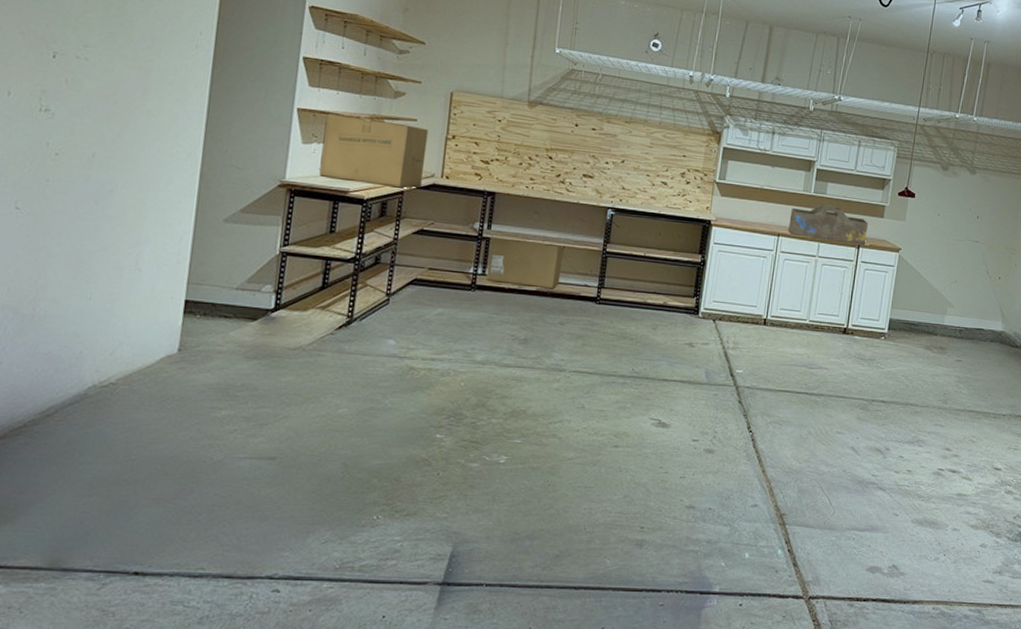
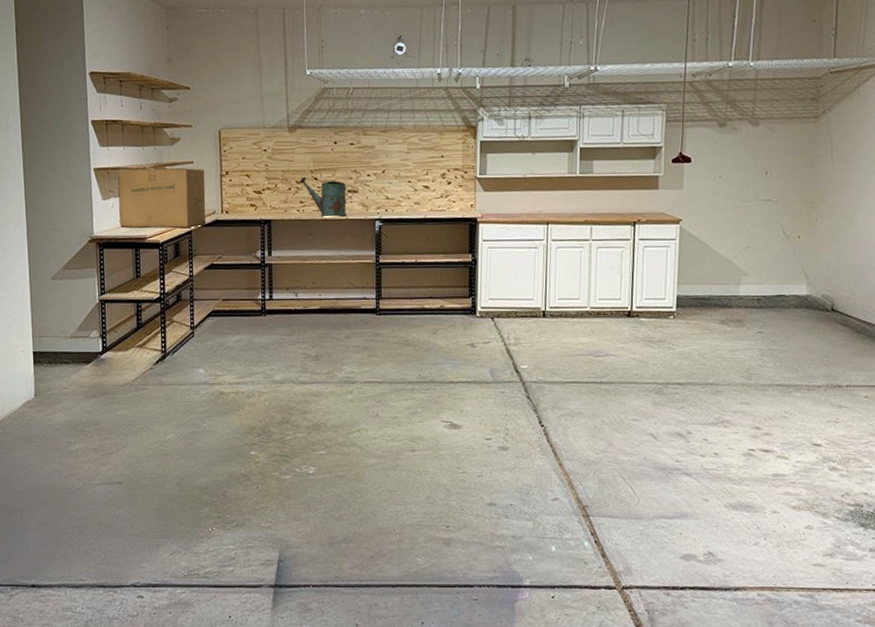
box: present [486,235,563,289] -> none [273,261,340,306]
watering can: none [531,153,591,200] -> present [298,176,355,217]
tool box: present [788,204,869,246] -> none [557,183,643,223]

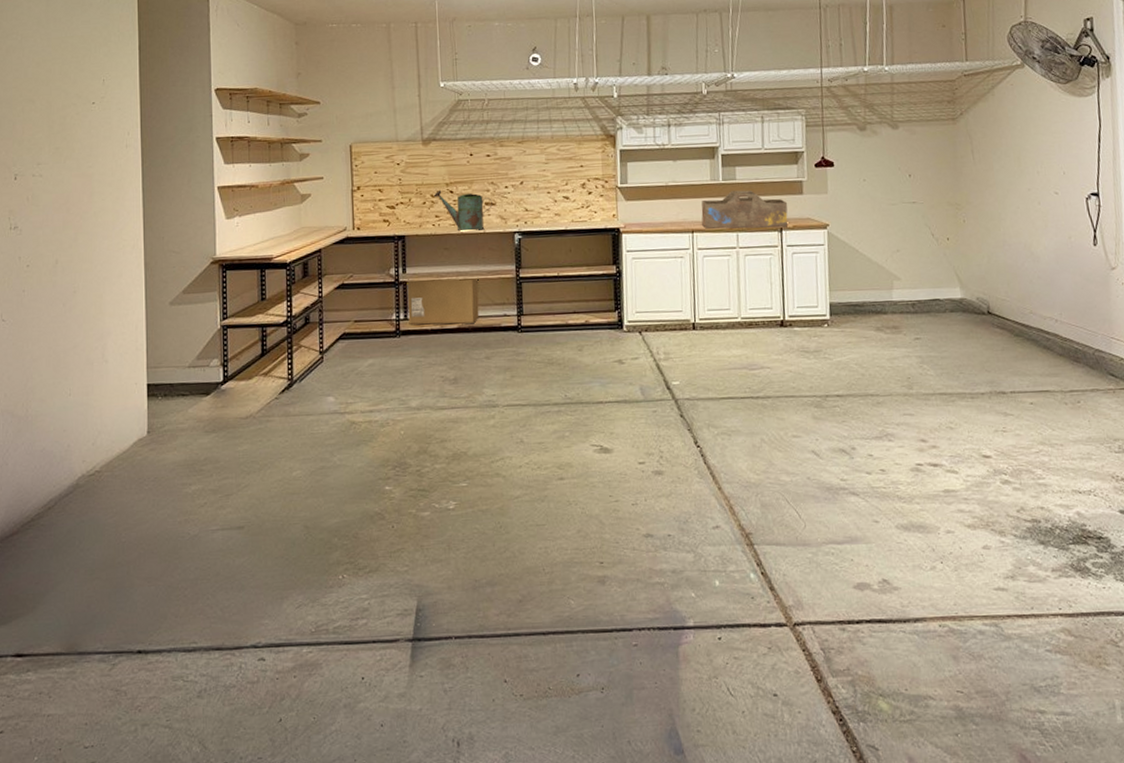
box: present [119,167,206,229] -> none [244,184,336,249]
box: none [273,261,340,306] -> present [408,279,479,325]
tool box: none [557,183,643,223] -> present [701,190,788,230]

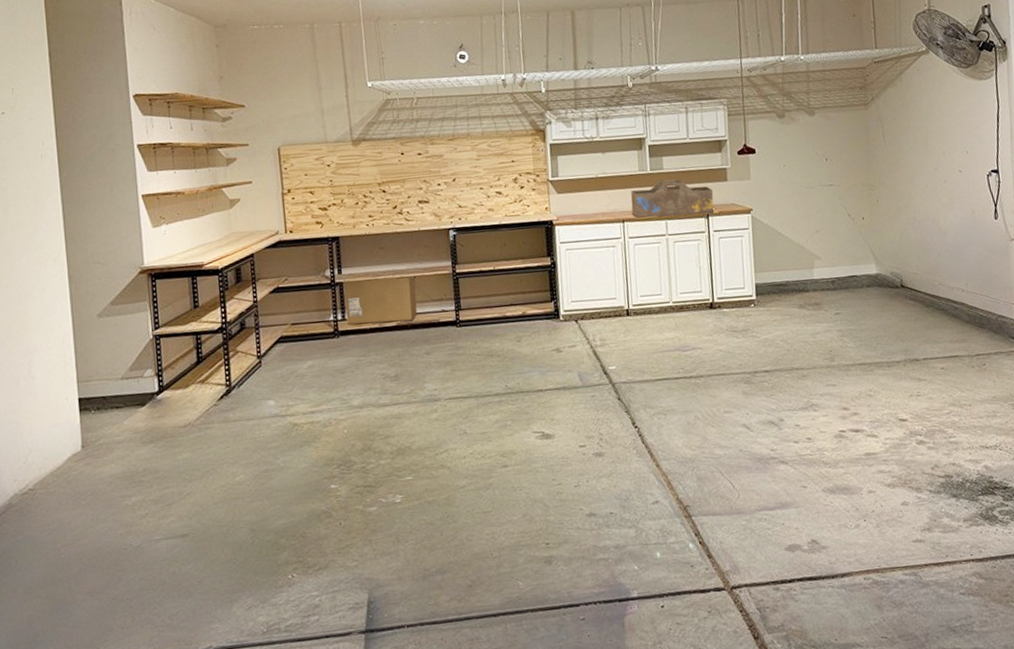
watering can: present [433,189,493,231] -> none [366,189,426,230]

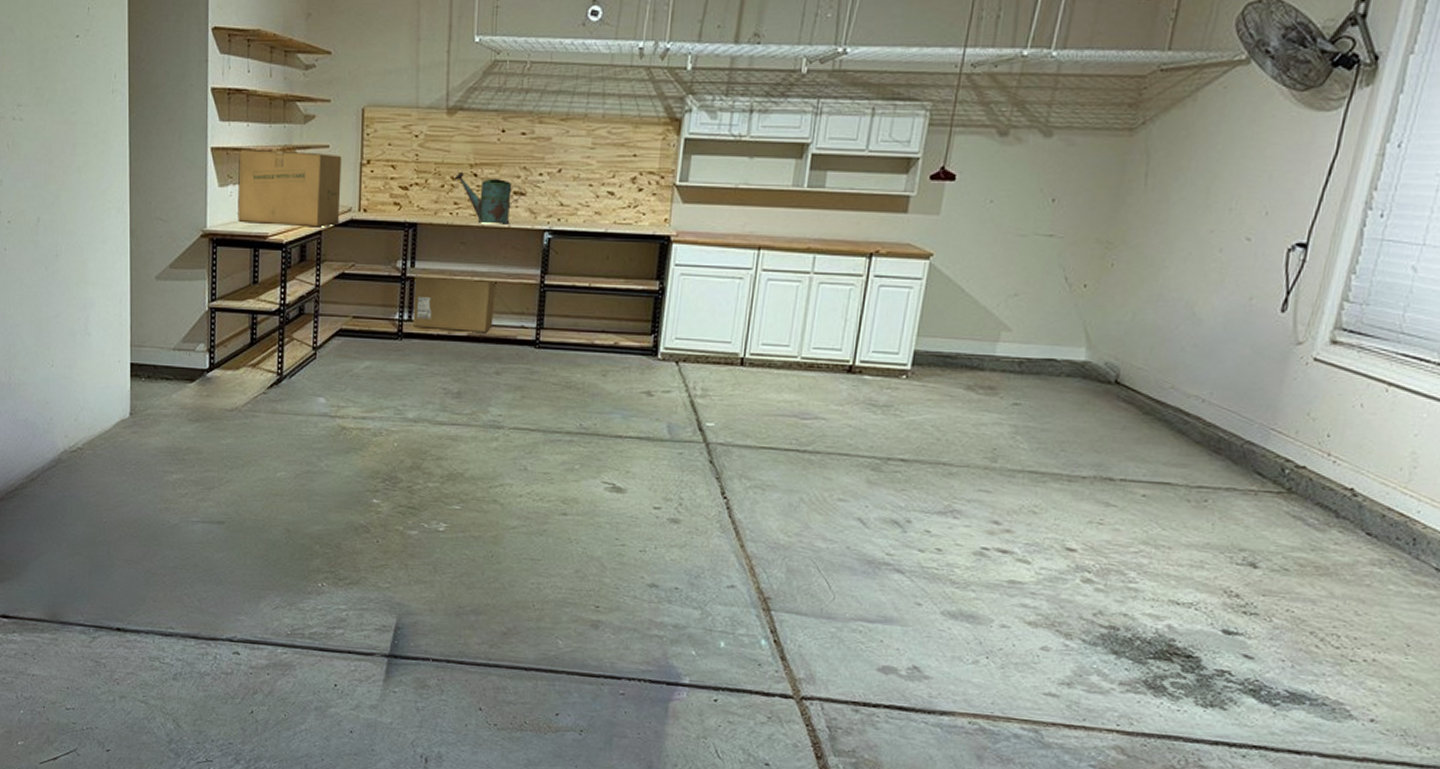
box: none [170,188,268,257] -> present [238,149,342,227]
watering can: none [366,189,426,230] -> present [454,171,522,224]
tool box: present [631,178,714,219] -> none [772,201,886,255]

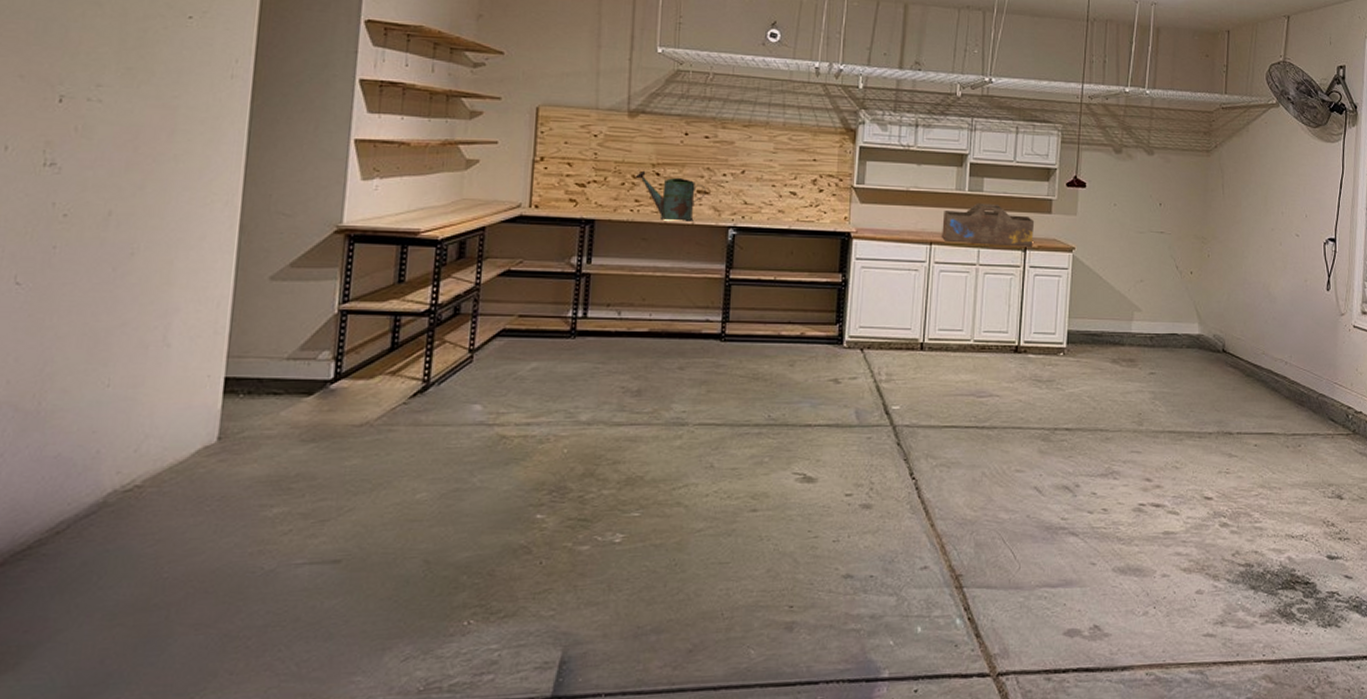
box: present [238,149,342,227] -> none [383,142,512,223]
box: present [413,274,495,333] -> none [588,271,678,328]
tool box: none [772,201,886,255] -> present [942,203,1035,248]

